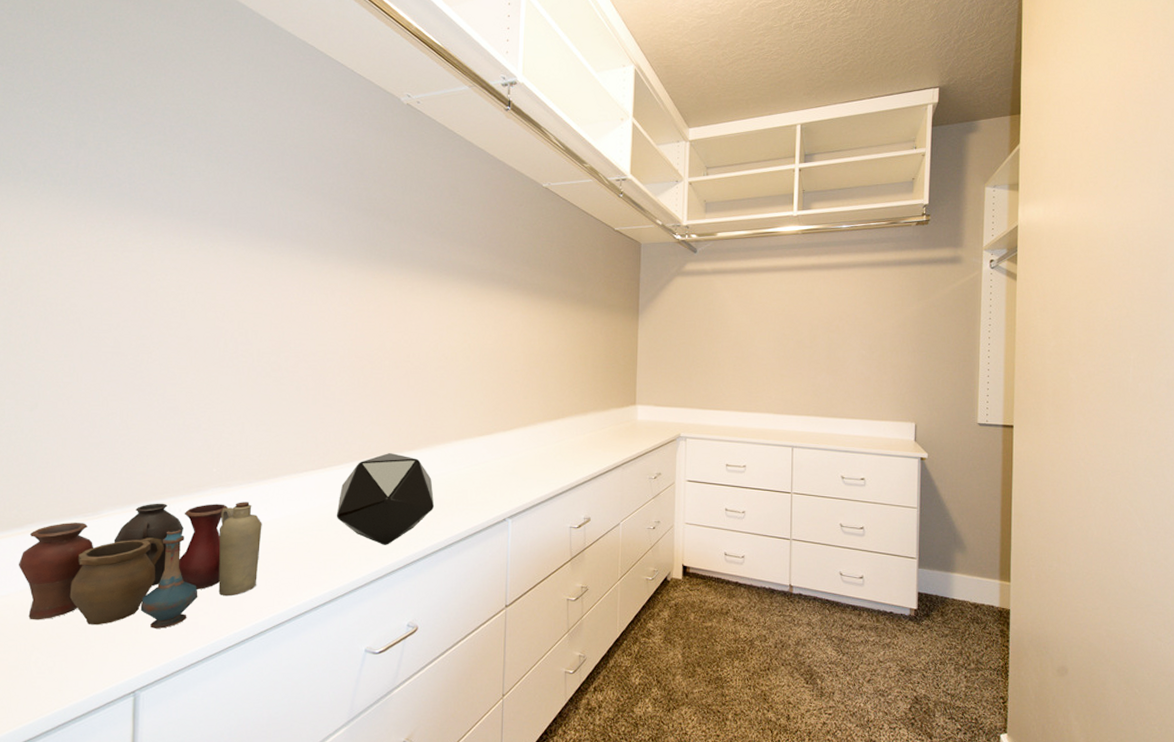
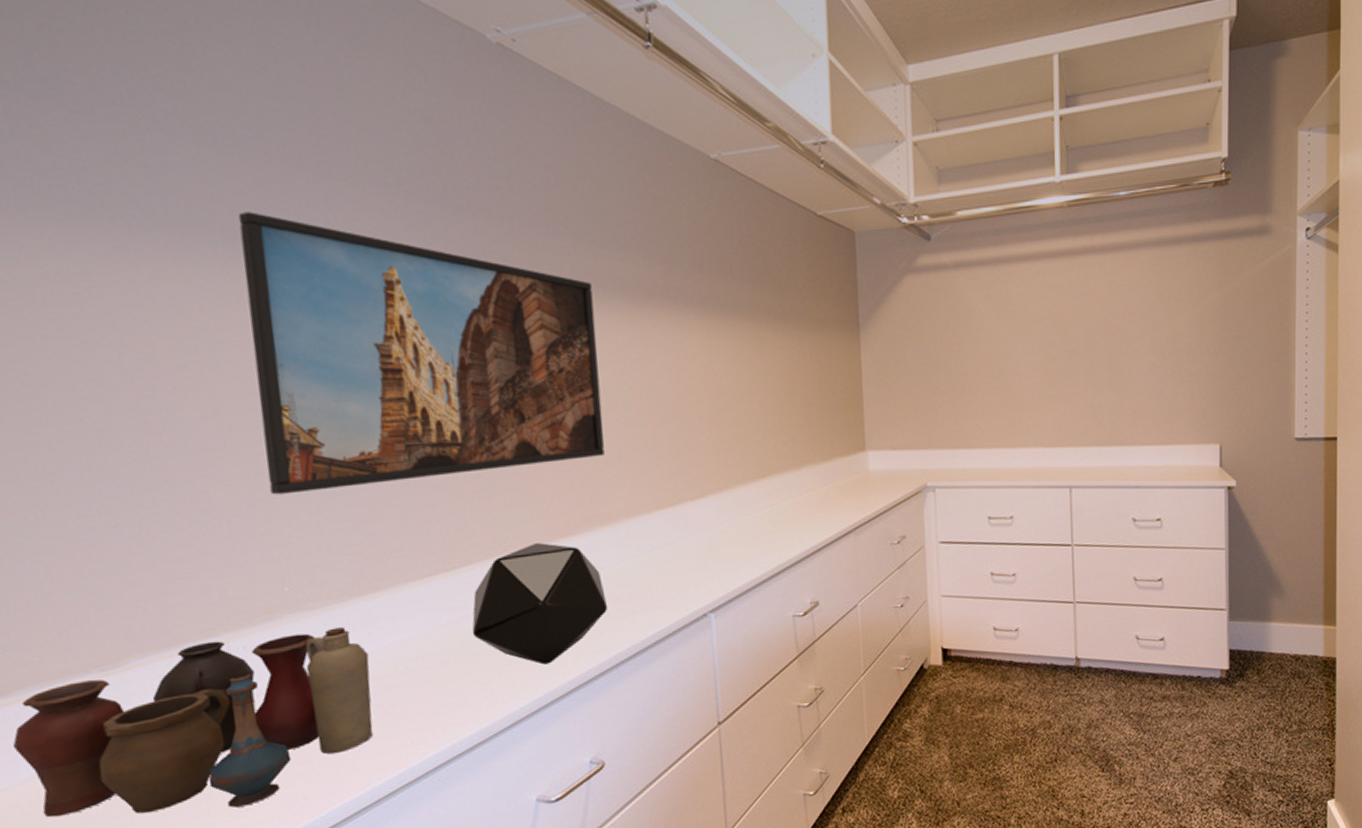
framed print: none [215,207,450,402] -> present [238,212,605,495]

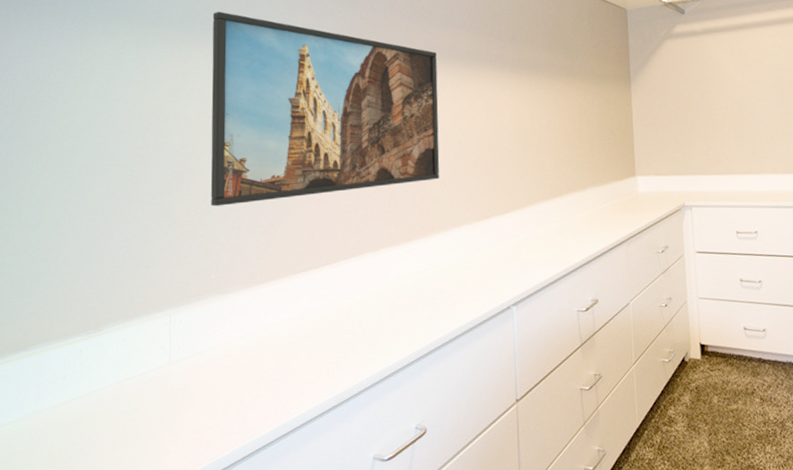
vase: present [12,627,373,818] -> none [24,307,263,448]
decorative tray: present [472,543,608,665] -> none [336,246,436,344]

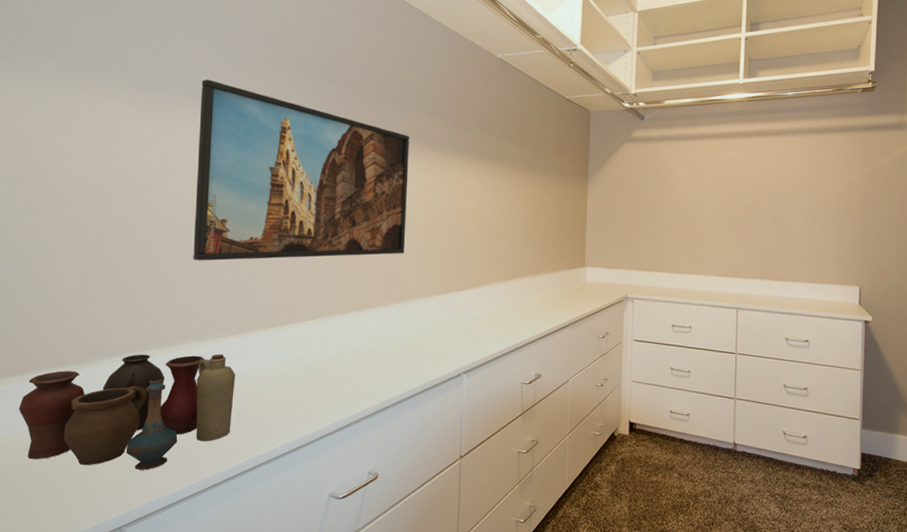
vase: none [24,307,263,448] -> present [18,354,236,470]

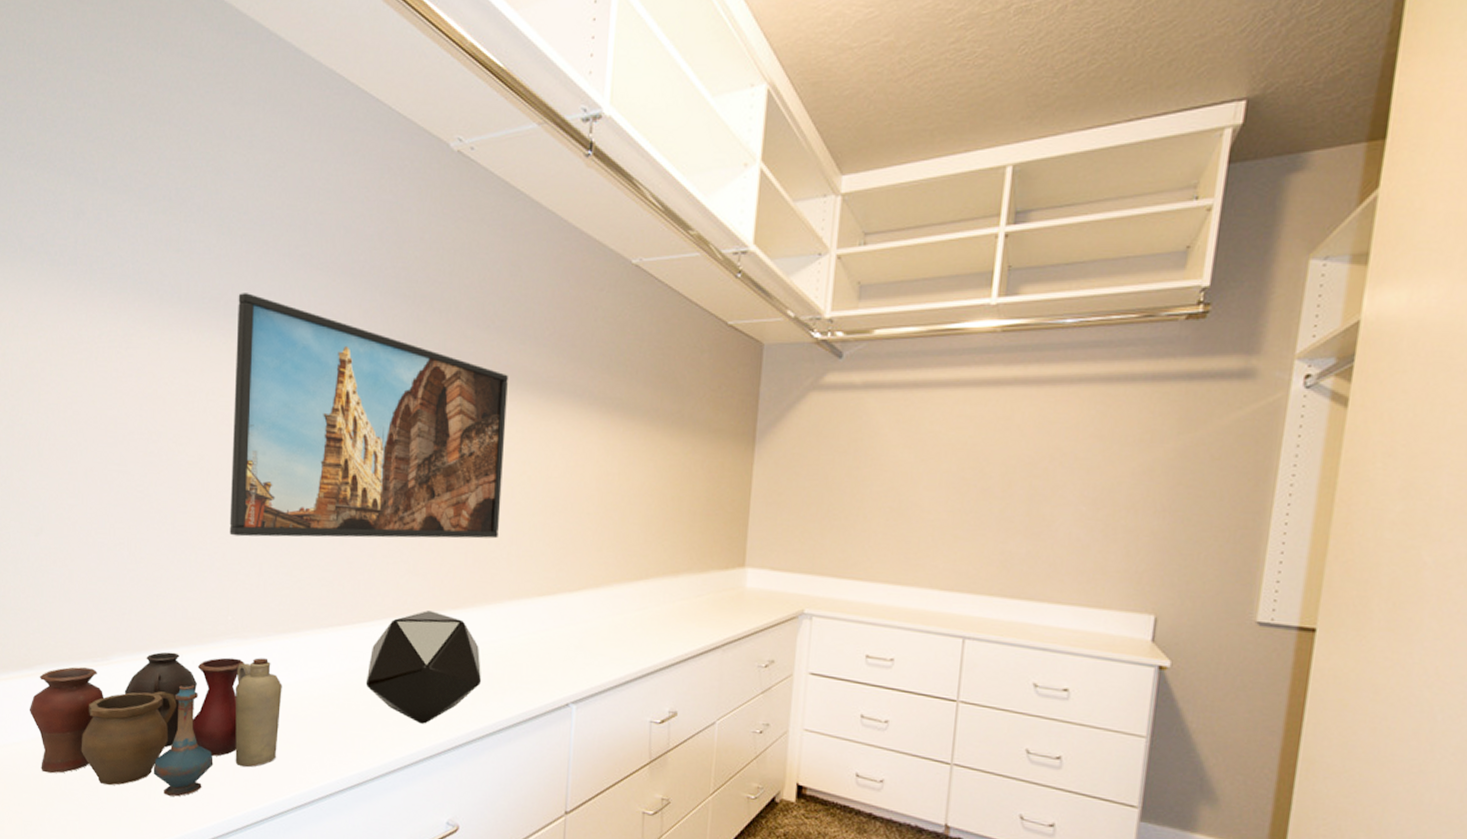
decorative tray: none [303,310,394,397] -> present [365,610,482,724]

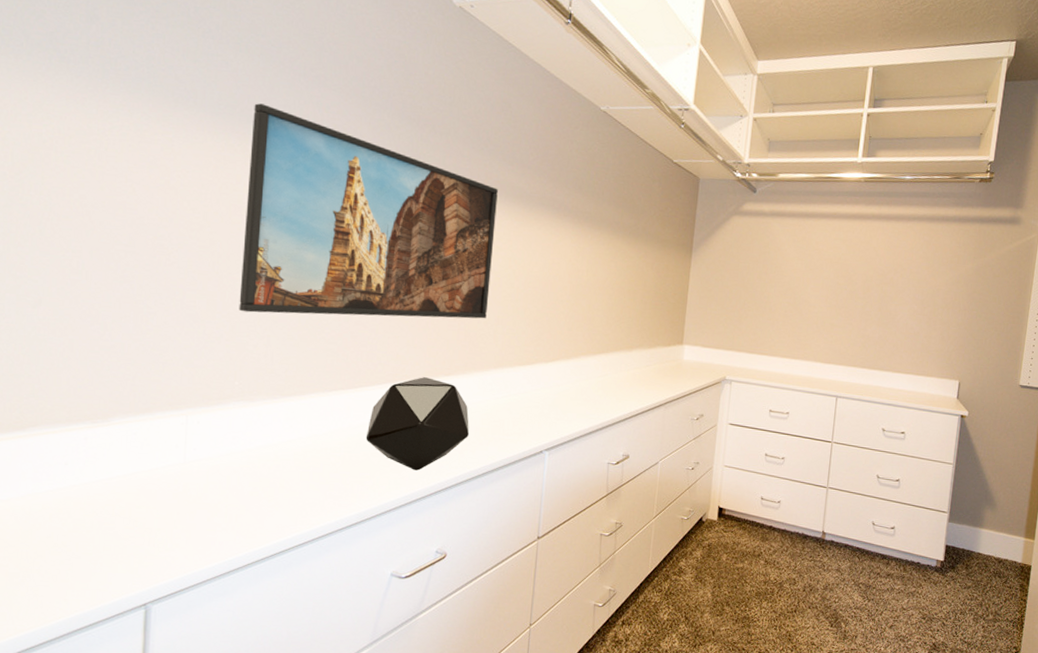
vase: present [29,651,282,797] -> none [19,413,287,543]

